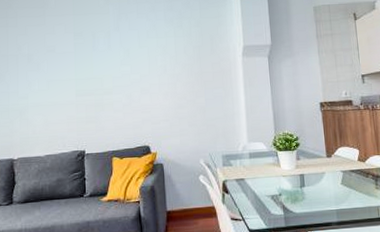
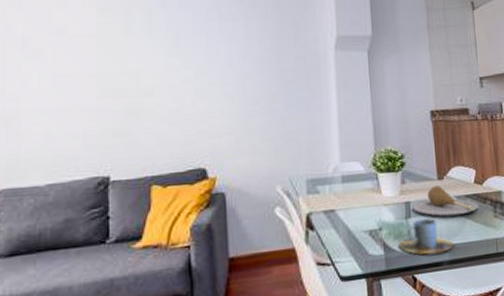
cup: none [294,187,342,216] -> present [397,218,455,255]
plate: none [306,162,363,187] -> present [413,186,479,217]

